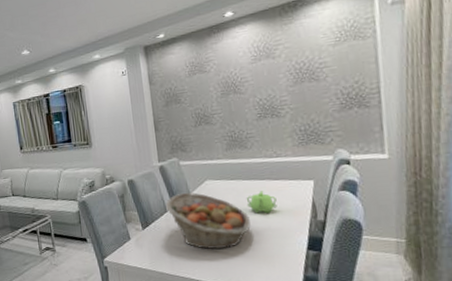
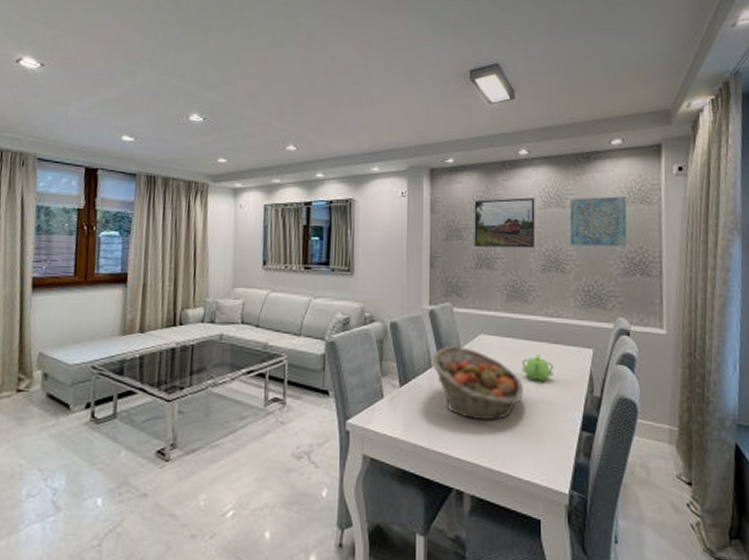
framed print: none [187,54,249,108] -> present [474,198,536,249]
wall art: none [279,36,342,92] -> present [569,196,627,247]

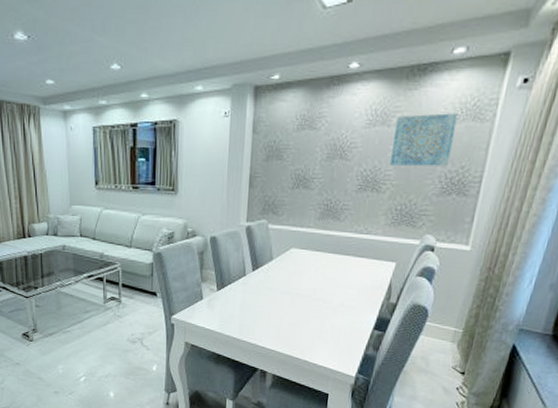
fruit basket: present [431,347,523,421] -> none [246,258,326,320]
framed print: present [474,198,536,249] -> none [293,116,360,169]
teapot: present [521,354,553,383] -> none [326,266,356,291]

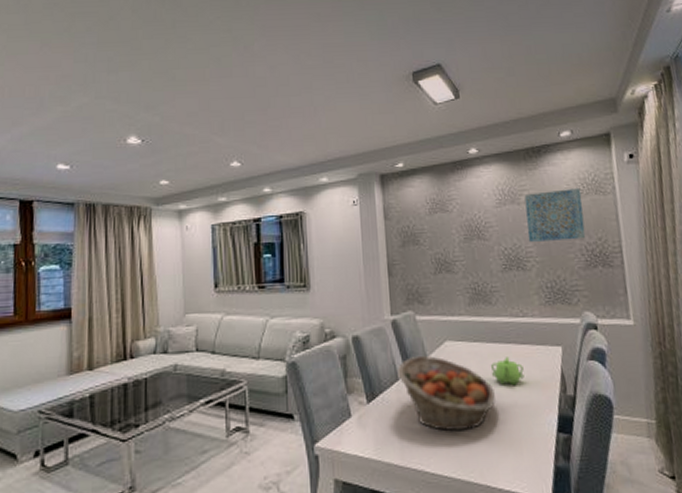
fruit basket: none [246,258,326,320] -> present [397,356,495,432]
teapot: none [326,266,356,291] -> present [490,357,524,386]

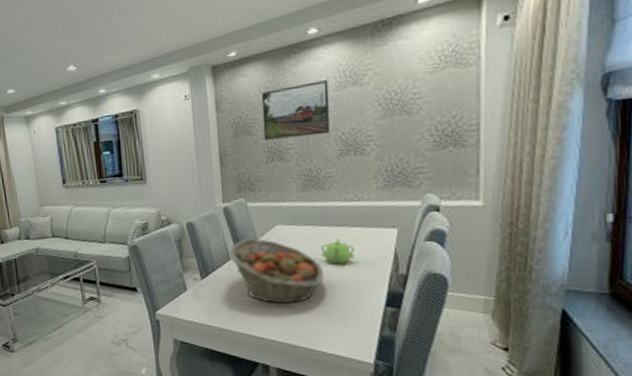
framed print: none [428,197,493,251] -> present [261,80,330,140]
wall art: present [524,188,586,242] -> none [368,62,438,125]

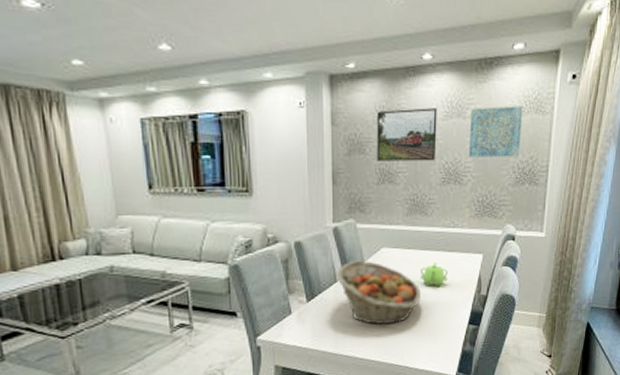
wall art: none [368,62,438,125] -> present [468,105,523,157]

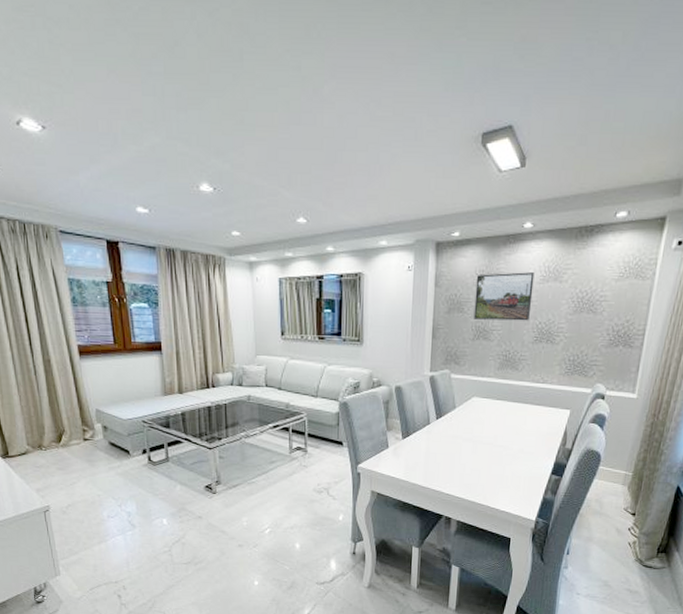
fruit basket: present [336,261,421,325] -> none [430,407,507,467]
teapot: present [419,263,448,287] -> none [506,414,534,437]
wall art: present [468,105,523,157] -> none [562,271,622,320]

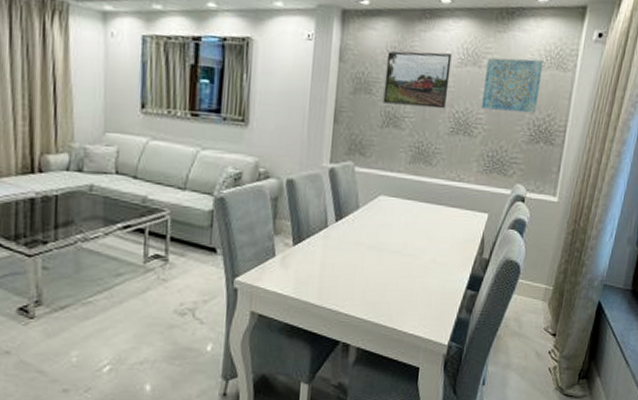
wall art: none [562,271,622,320] -> present [481,57,544,114]

